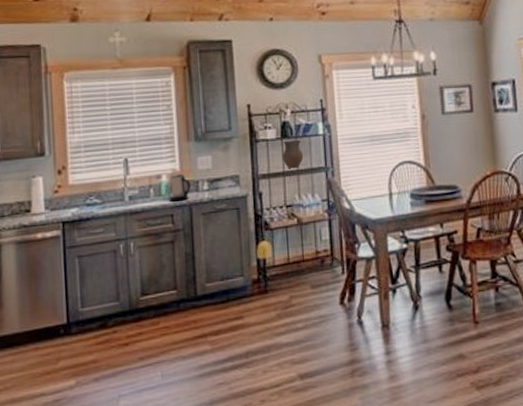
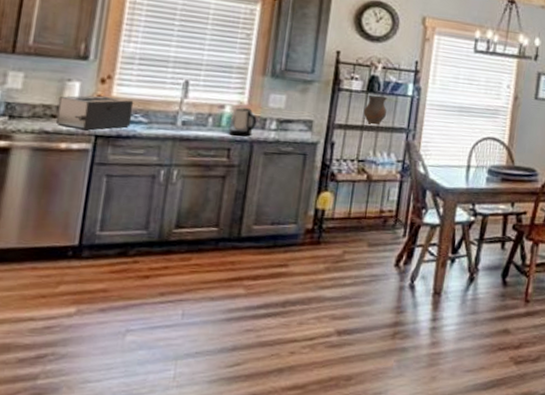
toaster: none [28,185,88,220] -> present [55,95,134,131]

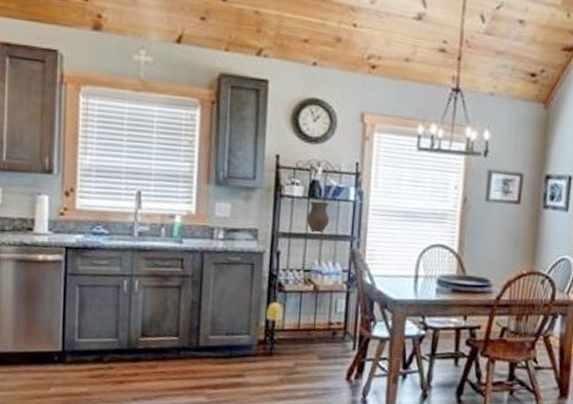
toaster: present [55,95,134,131] -> none [32,208,95,243]
kettle: present [228,107,257,137] -> none [180,217,205,247]

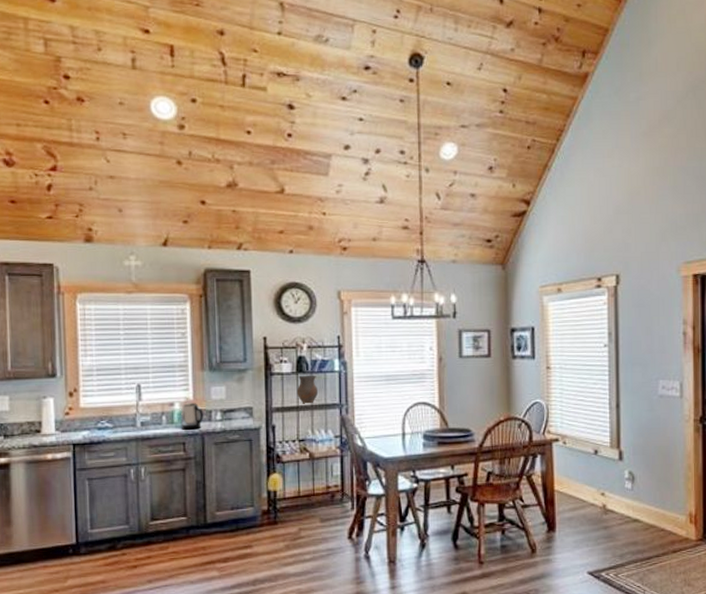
kettle: none [180,217,205,247] -> present [180,403,204,431]

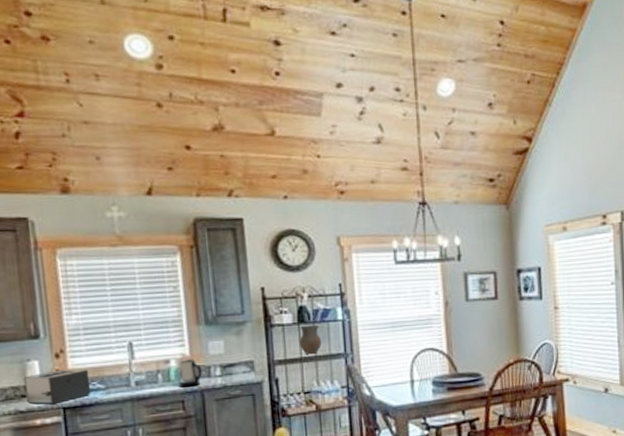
toaster: none [39,408,100,441] -> present [23,369,91,405]

